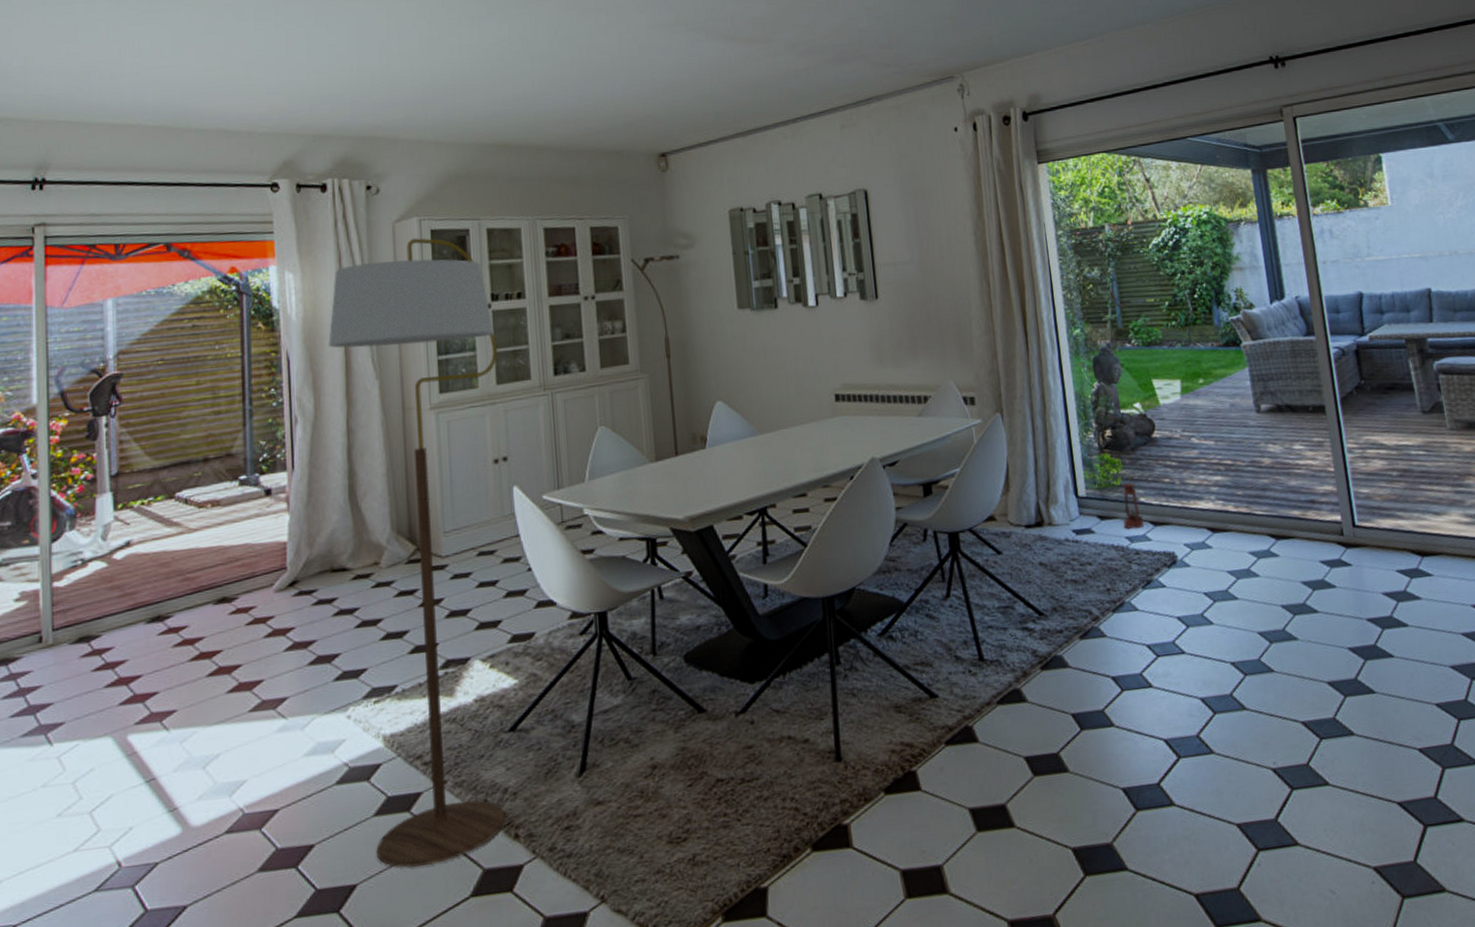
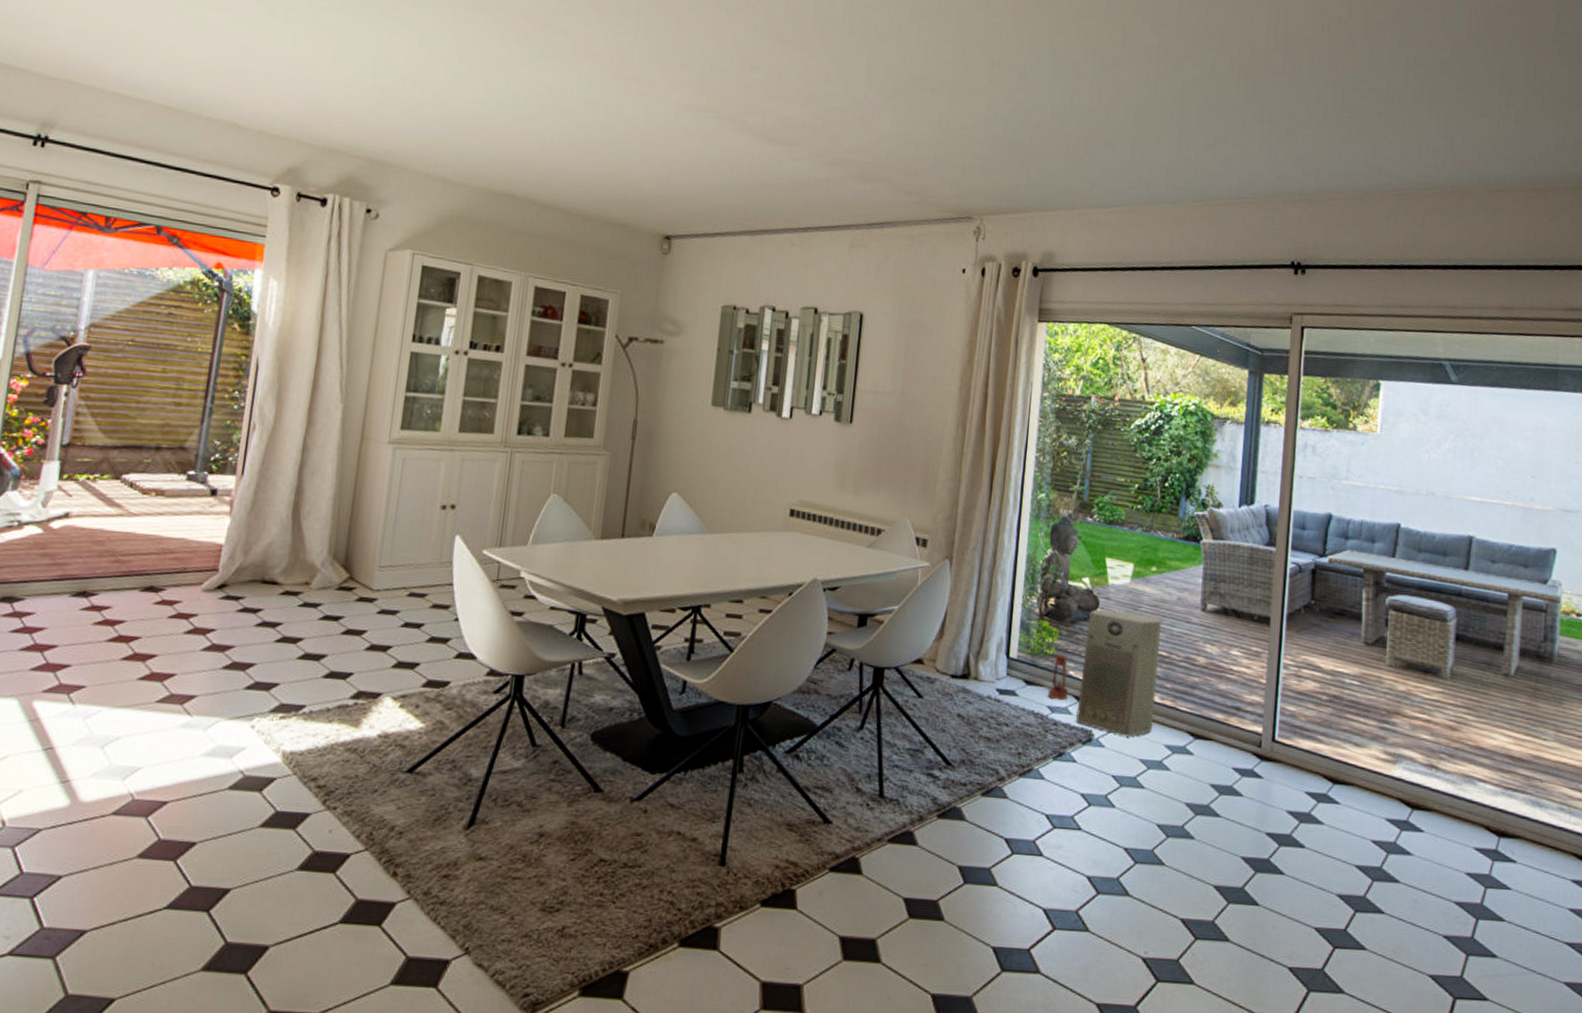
floor lamp: present [328,237,506,868] -> none [255,269,467,885]
air purifier: none [1147,427,1234,551] -> present [1075,608,1161,736]

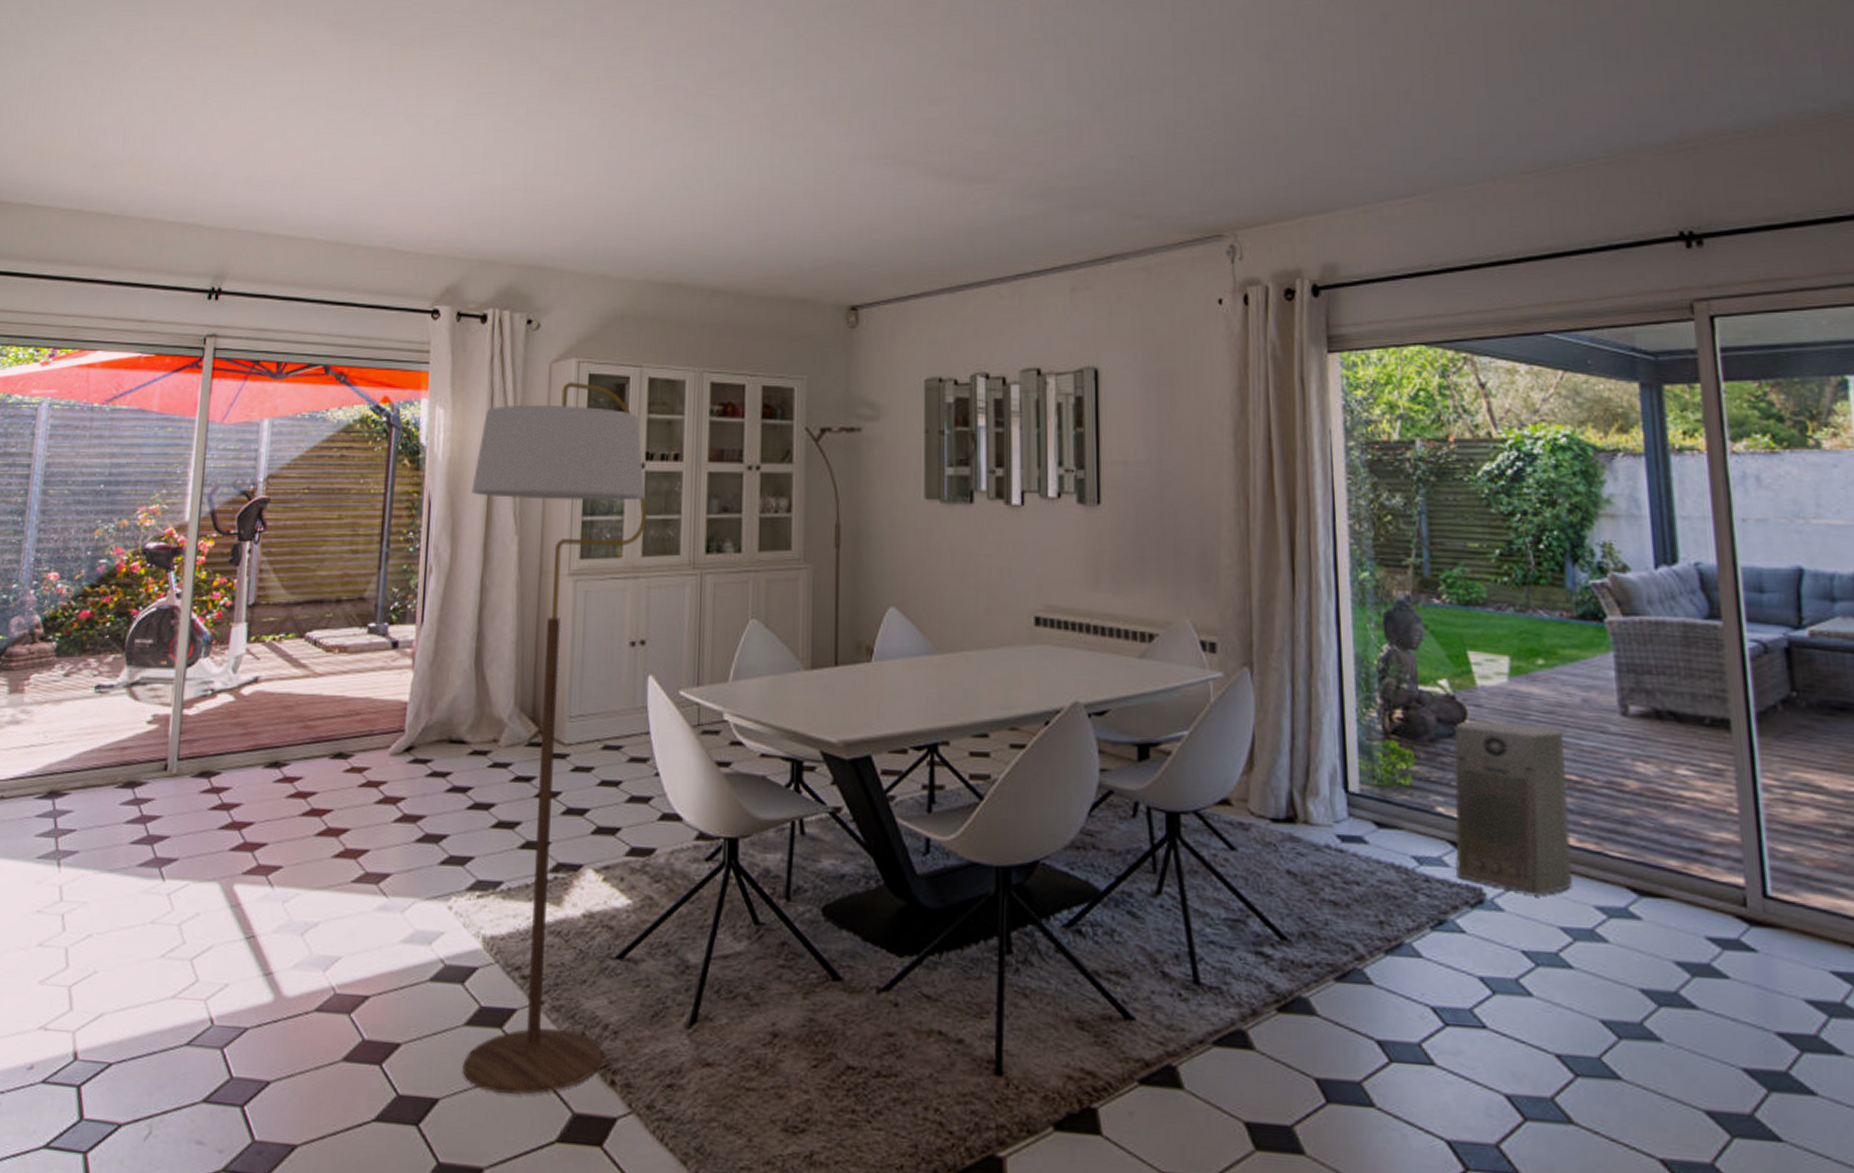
floor lamp: none [255,269,467,885] -> present [462,380,647,1095]
lantern: present [1047,637,1069,701] -> none [1409,761,1440,848]

